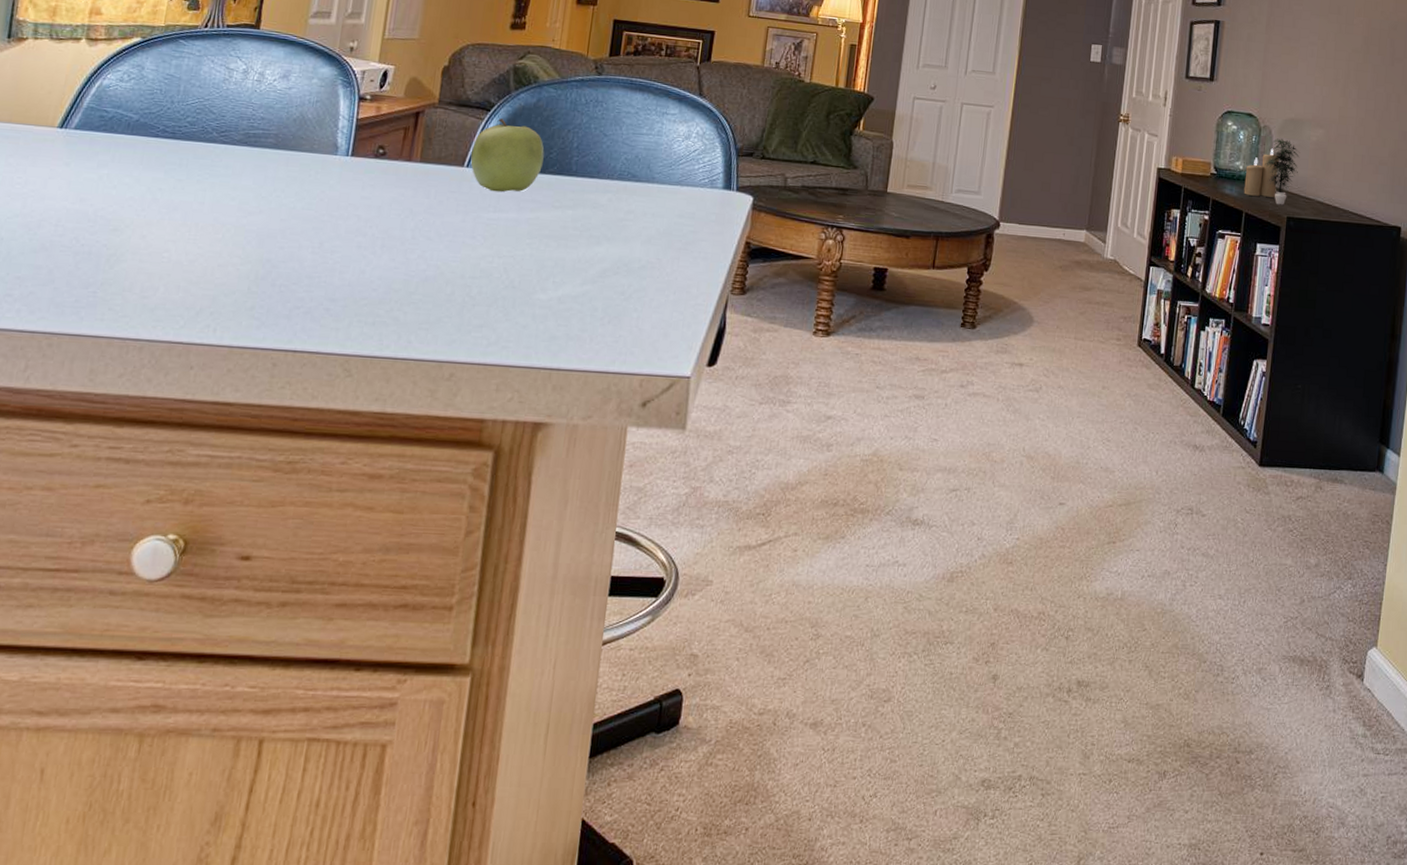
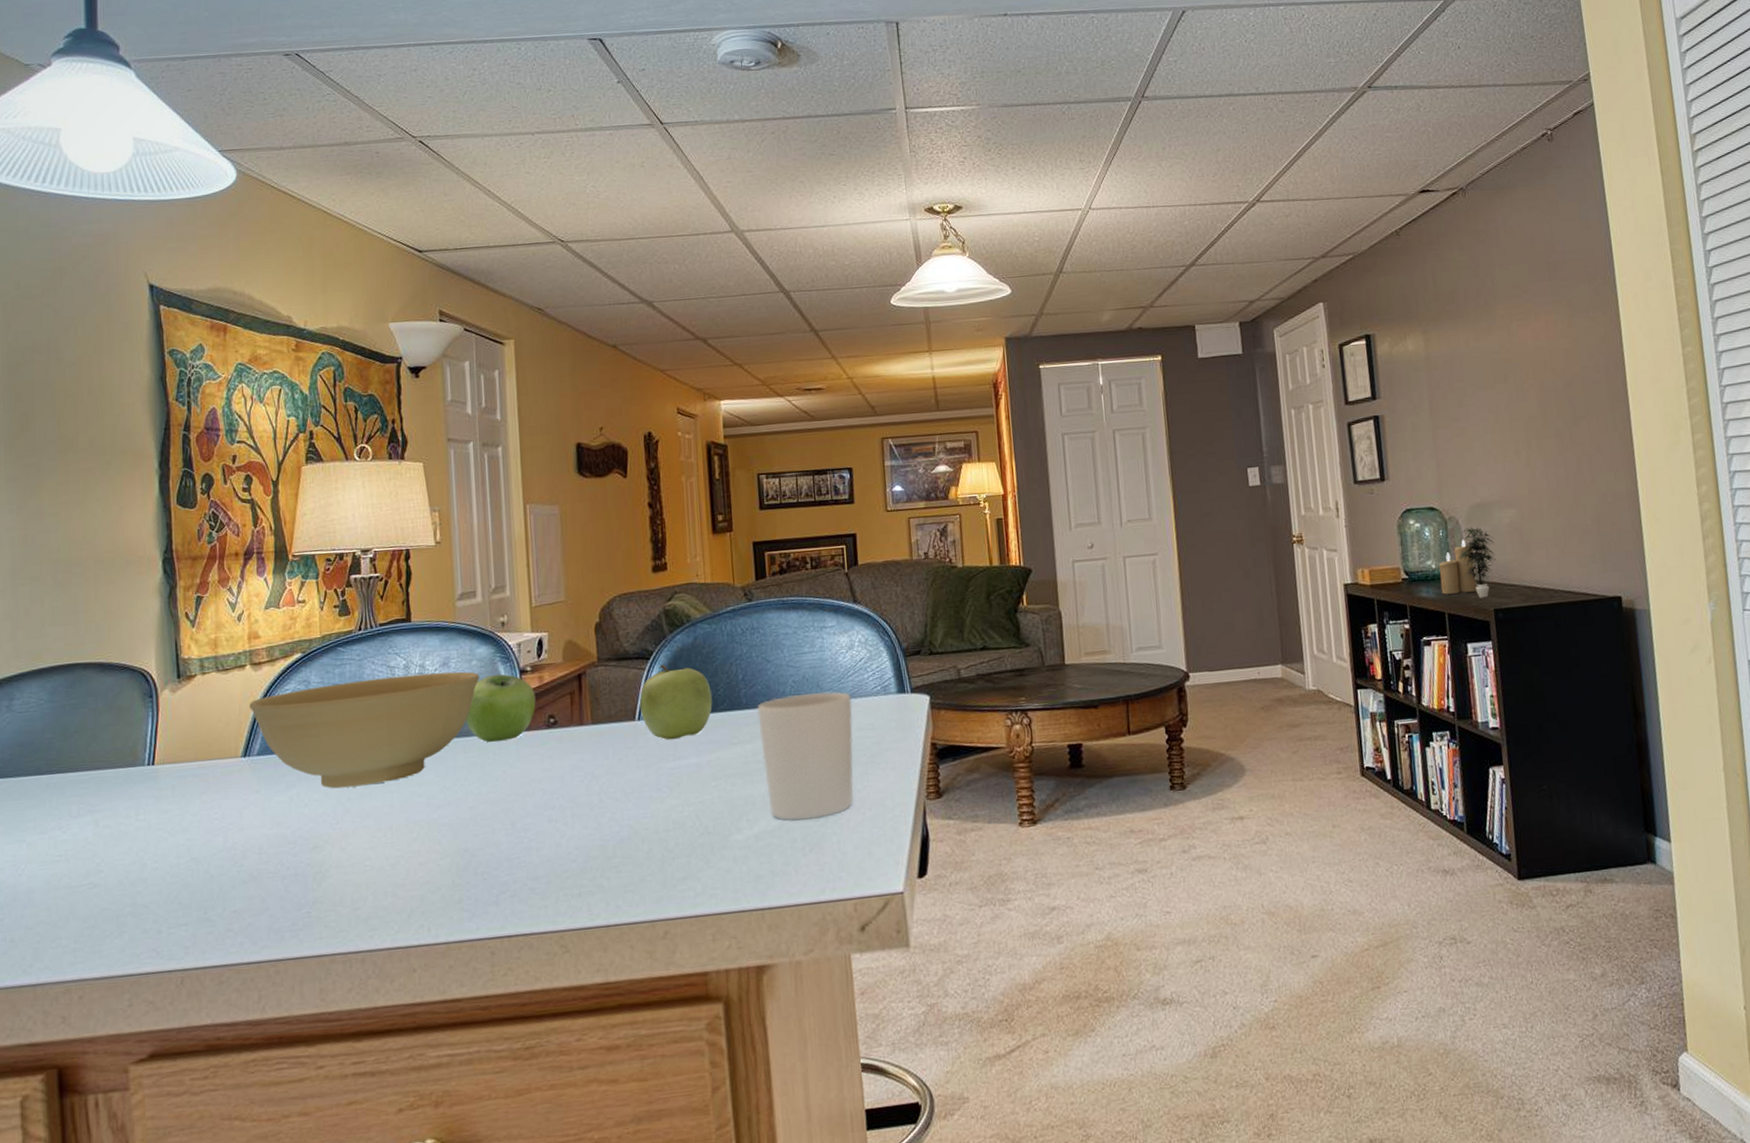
bowl: none [76,73,318,180] -> present [249,671,480,789]
fruit: none [294,96,370,162] -> present [465,674,536,742]
mug: none [578,171,679,294] -> present [757,691,854,822]

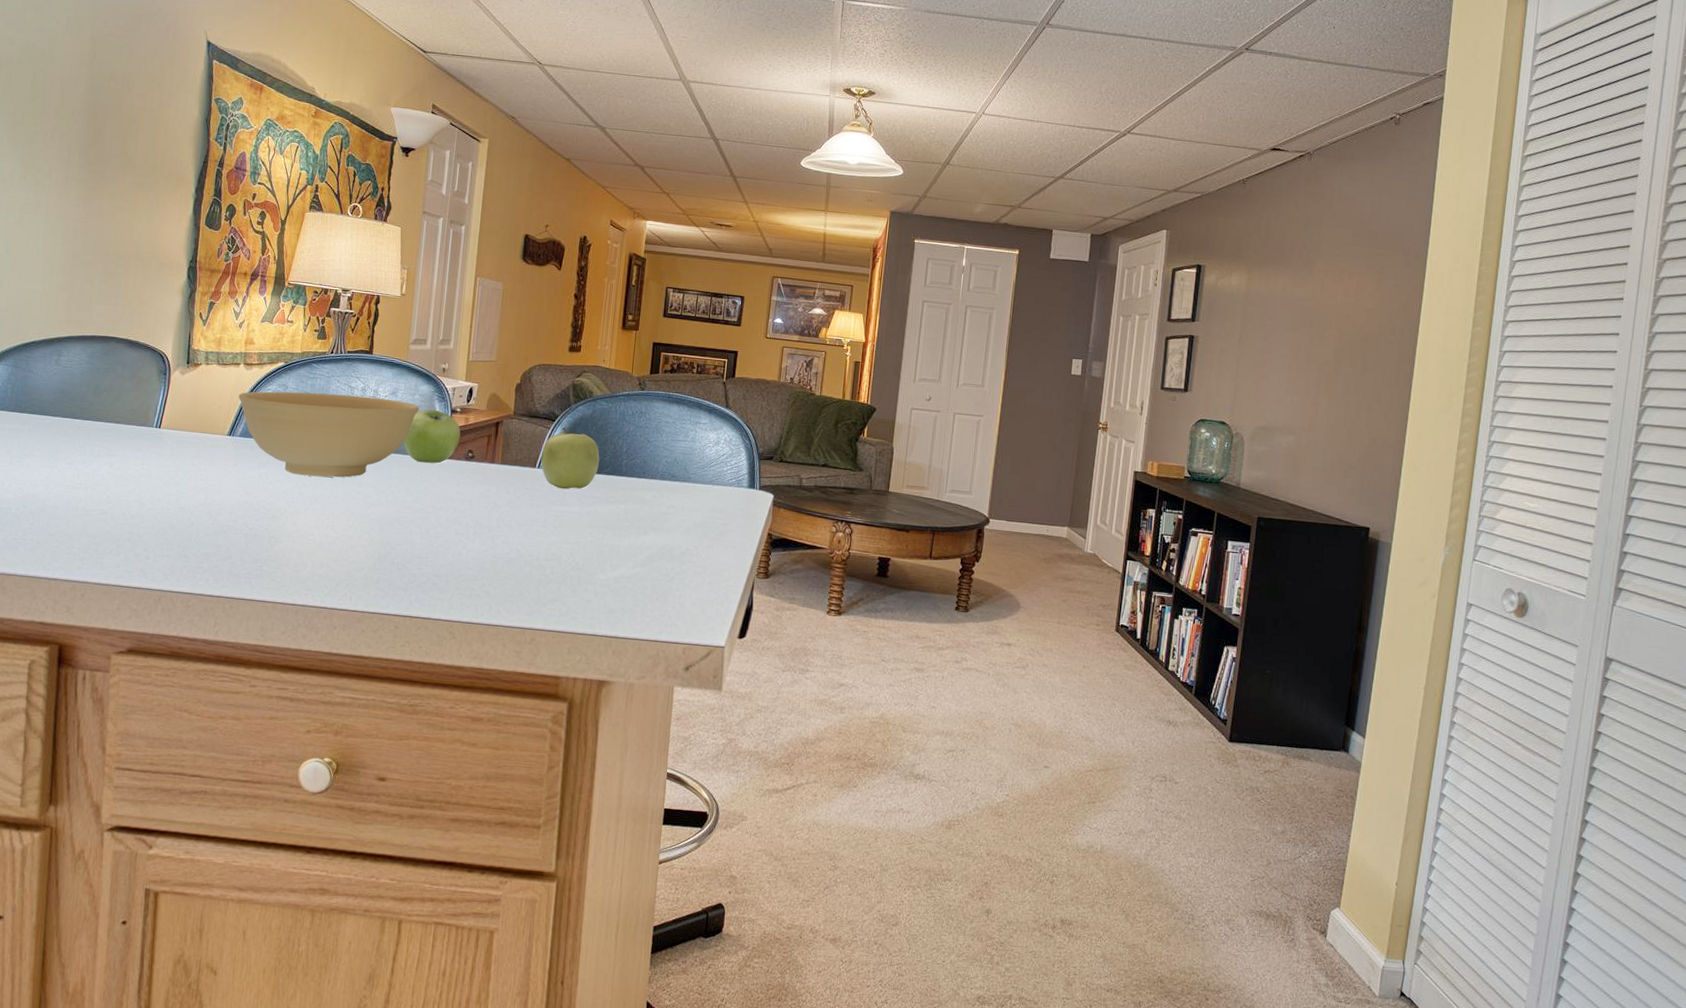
mug: present [757,691,854,822] -> none [630,472,711,576]
candle: present [1438,539,1476,595] -> none [1216,454,1250,499]
plant: present [1458,527,1496,599] -> none [1236,444,1271,506]

